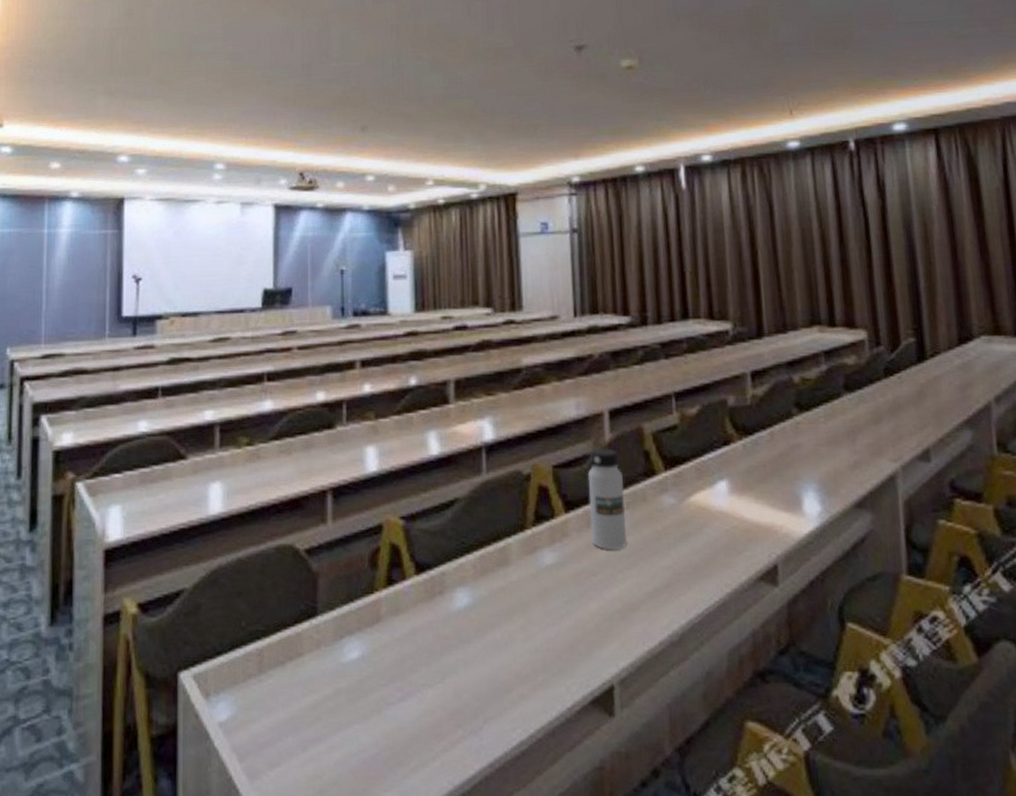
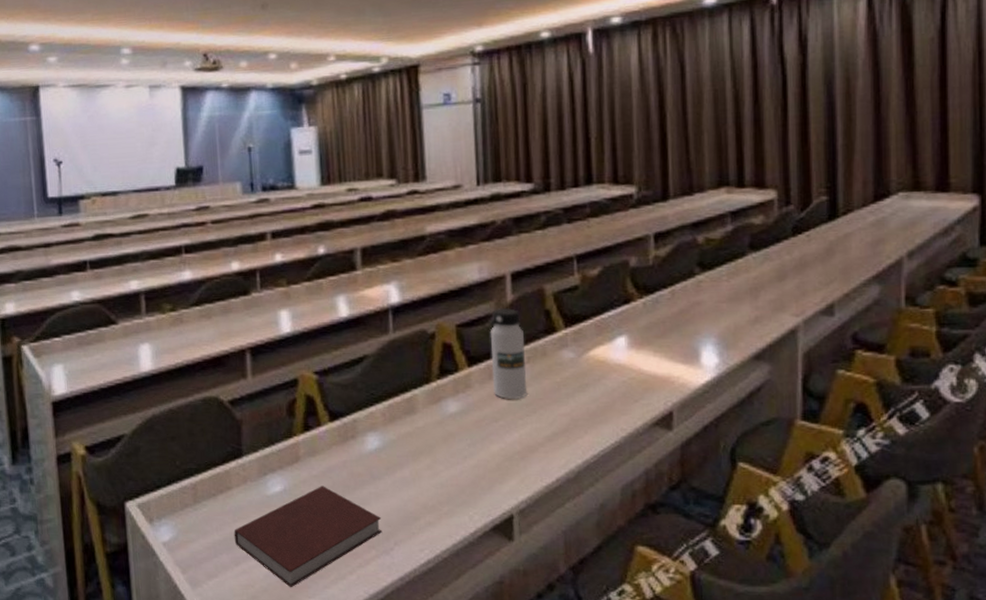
notebook: none [302,651,471,779] -> present [234,486,383,588]

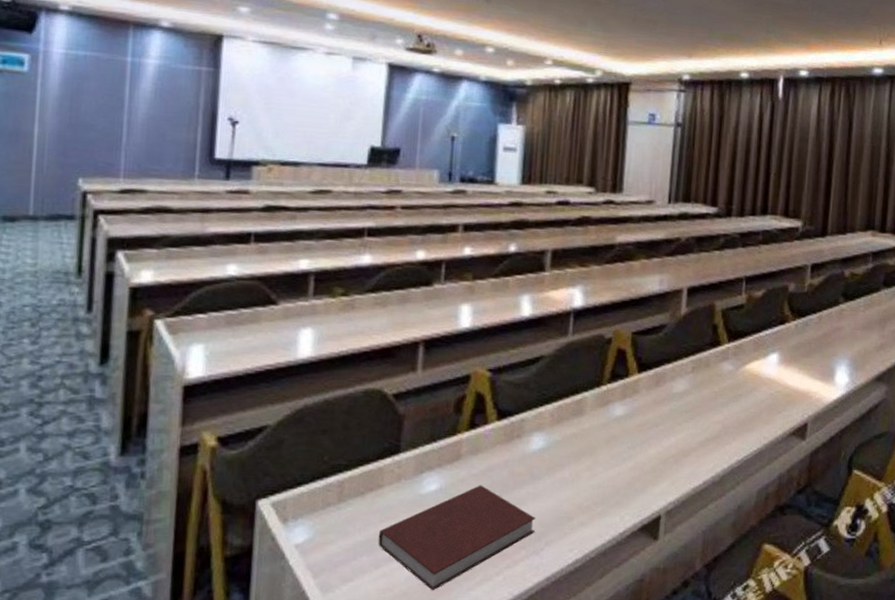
water bottle: present [490,307,528,400] -> none [658,319,692,407]

